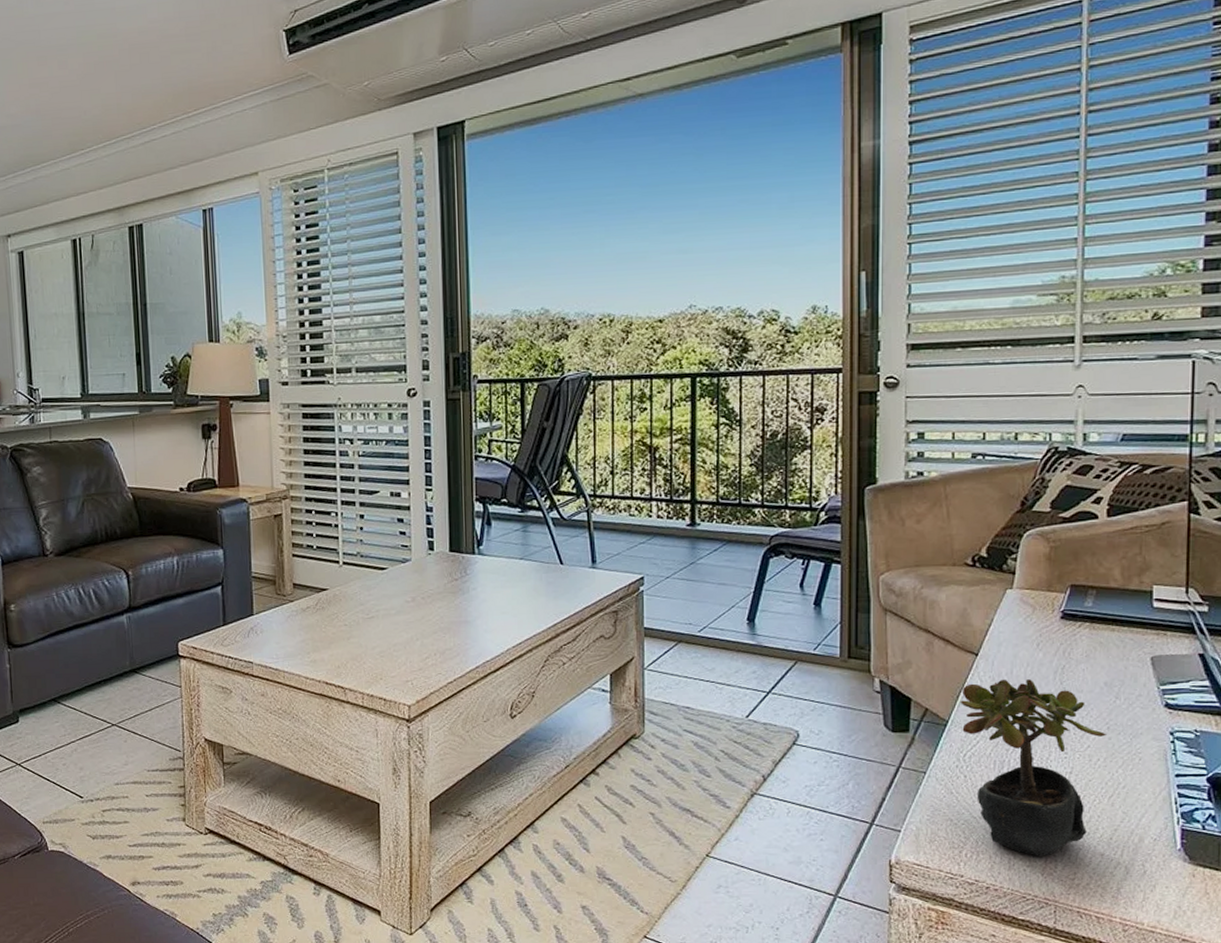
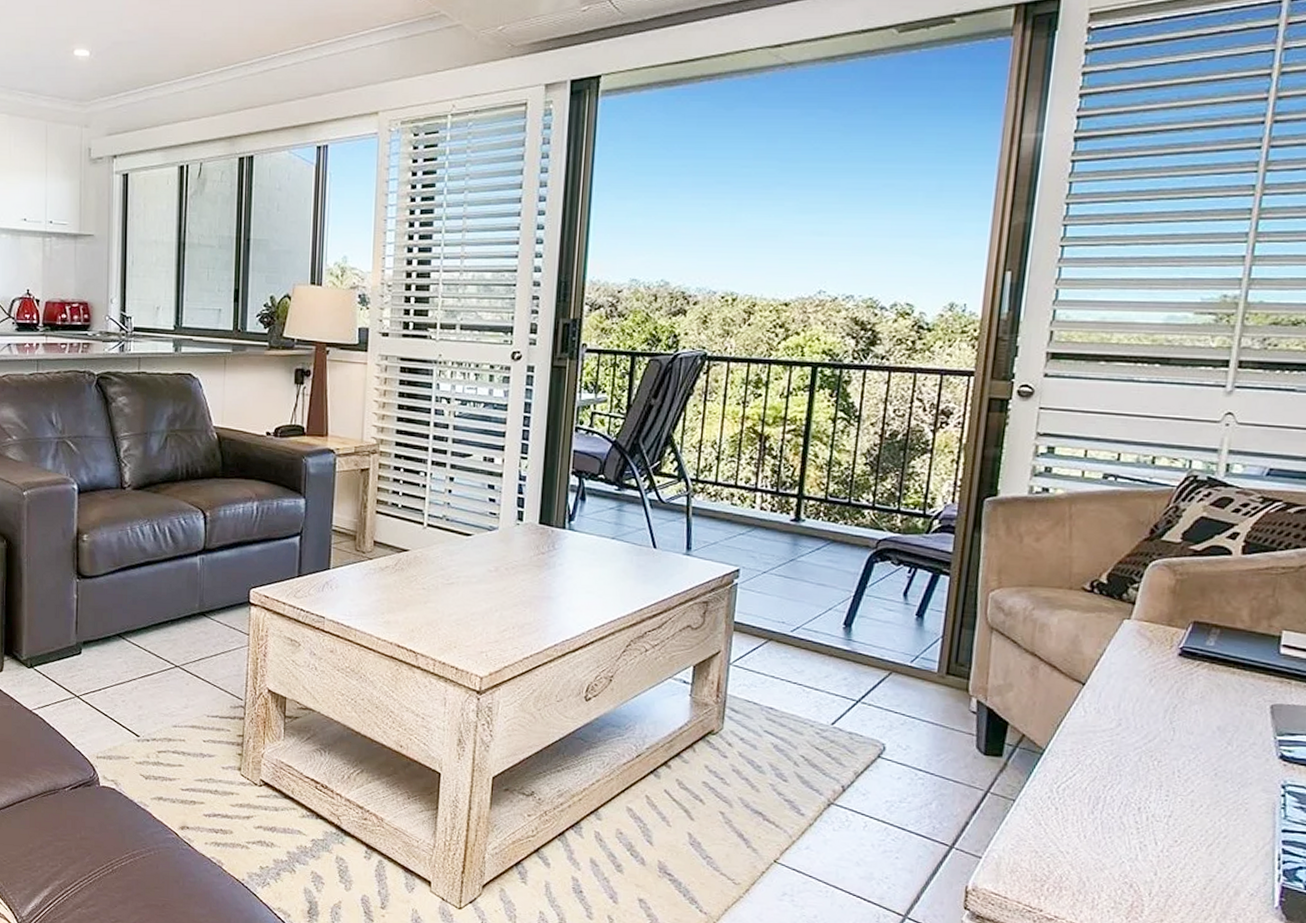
succulent plant: present [960,679,1106,856] -> none [1059,712,1213,900]

